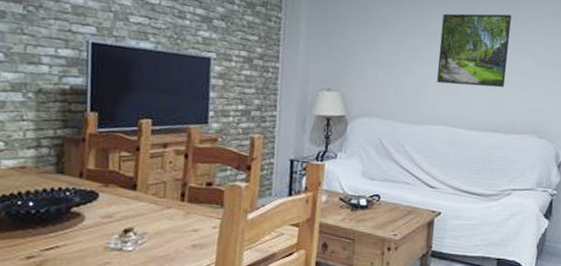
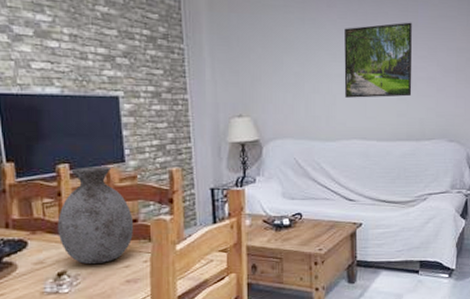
vase: none [130,124,209,224] -> present [57,167,134,264]

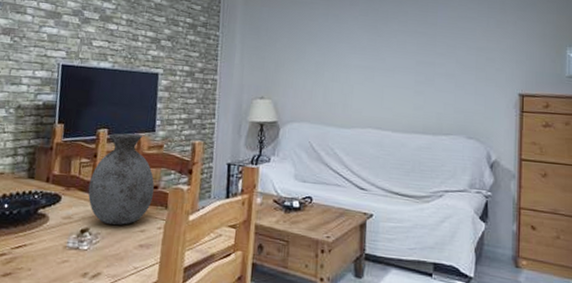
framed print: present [344,22,412,98] -> none [362,21,431,91]

